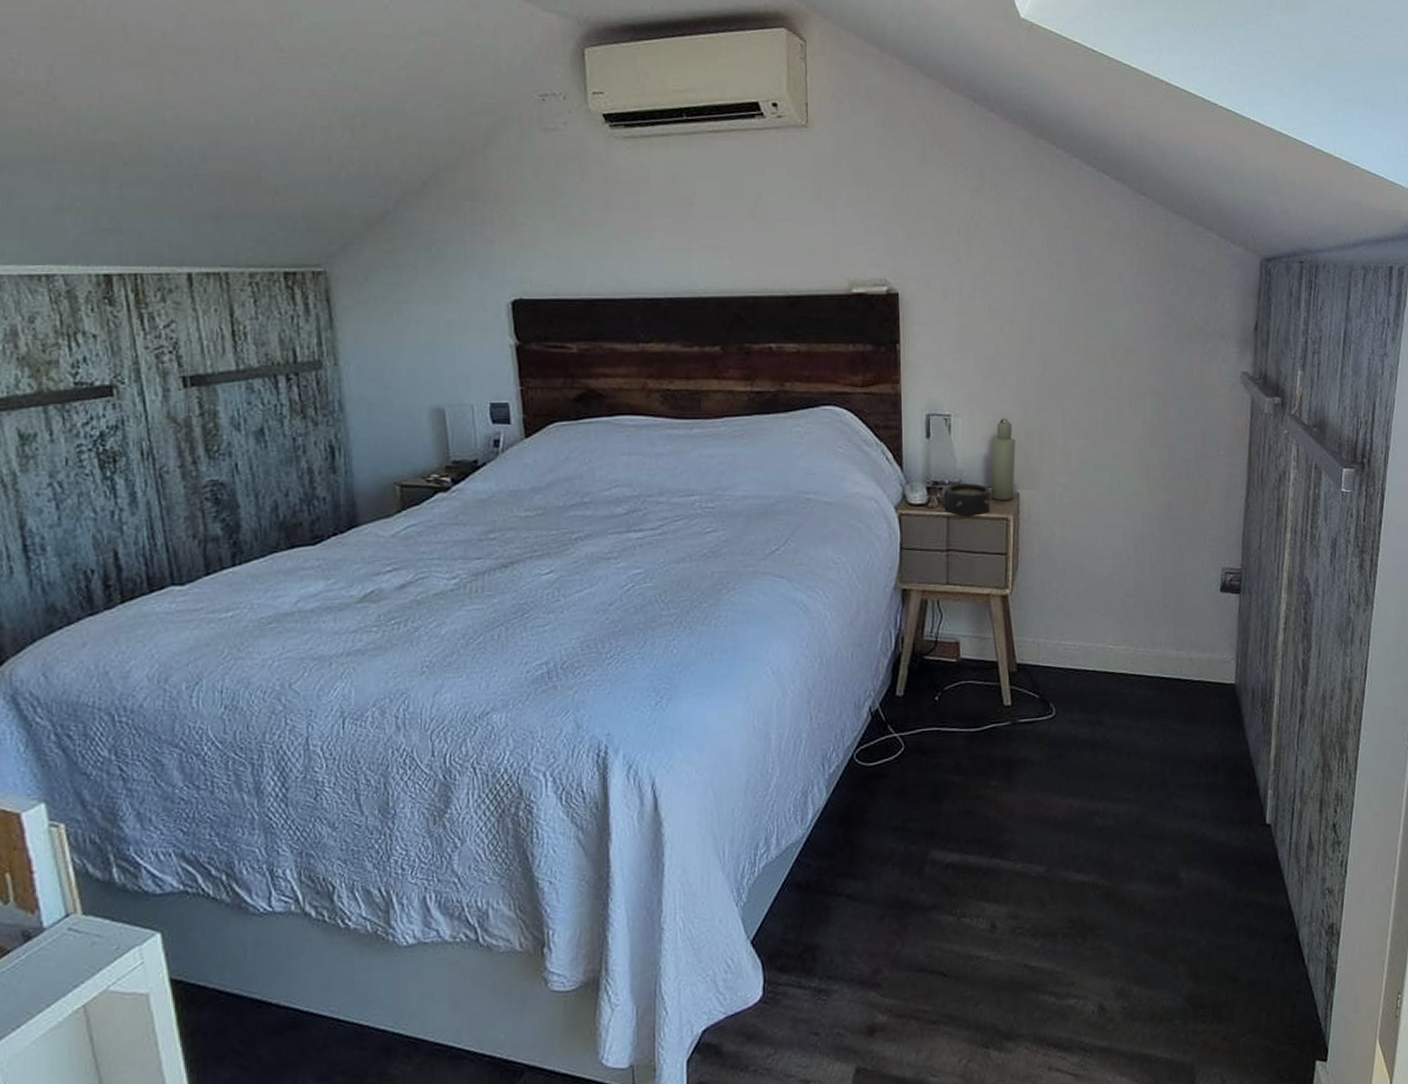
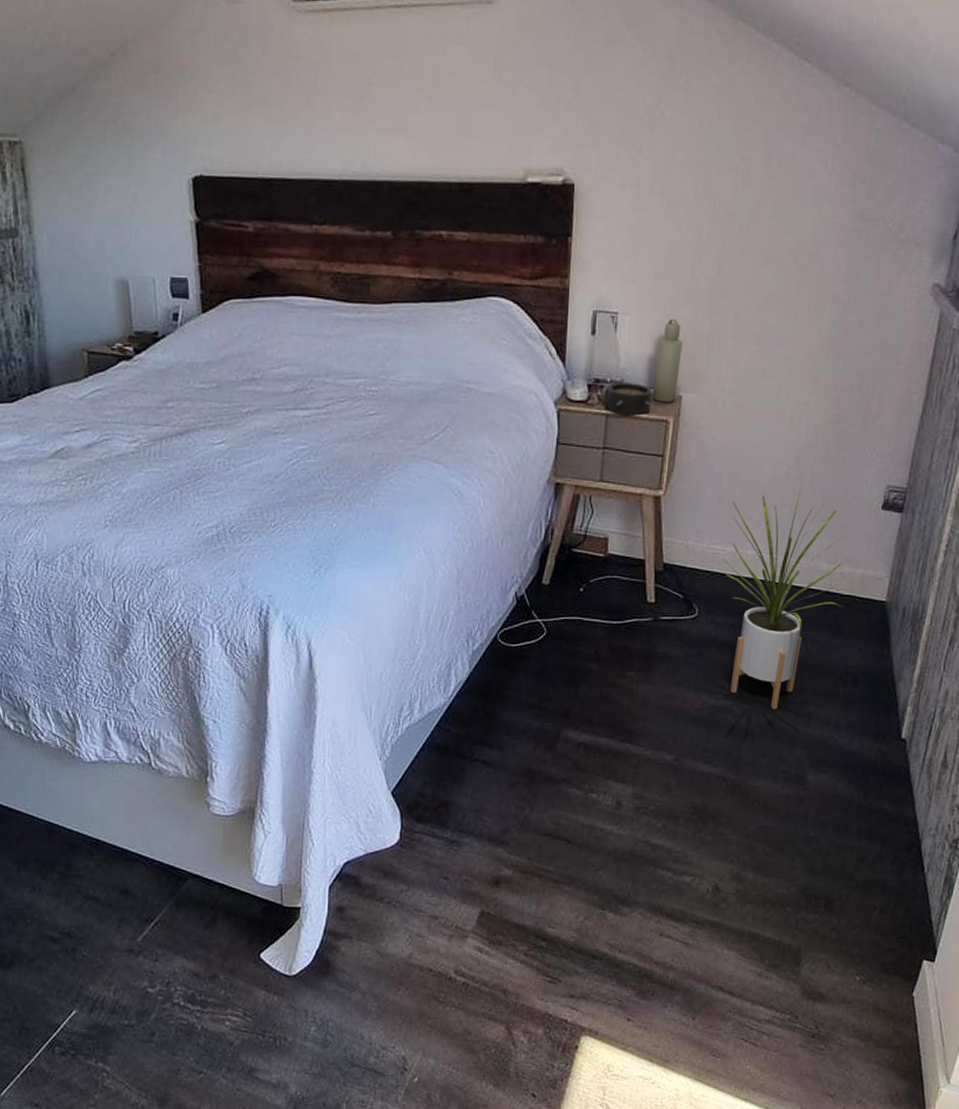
house plant: none [1074,578,1195,807] -> present [722,490,849,710]

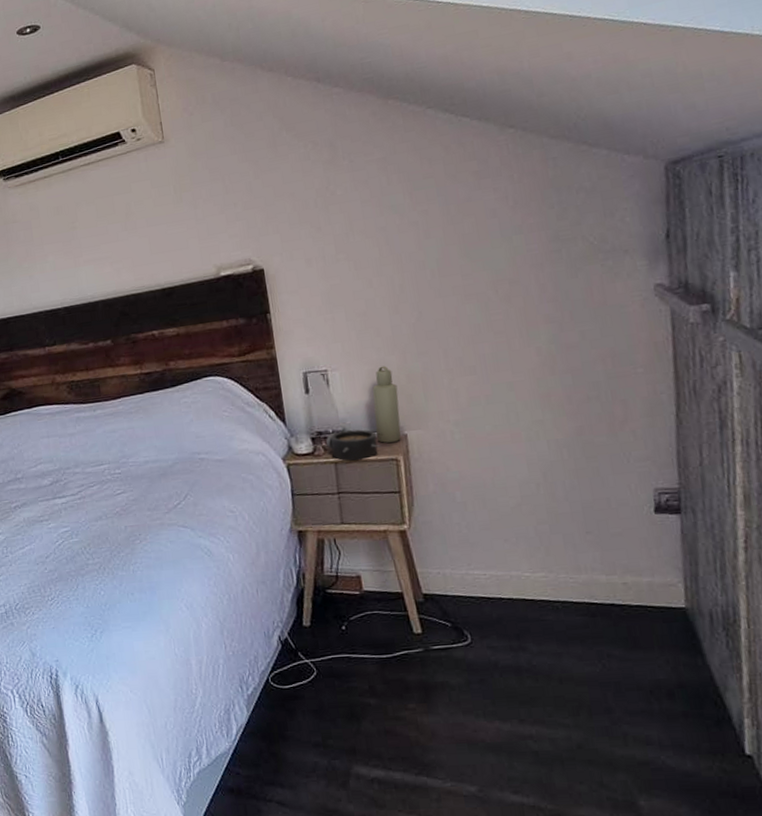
house plant: present [722,490,849,710] -> none [483,505,636,733]

